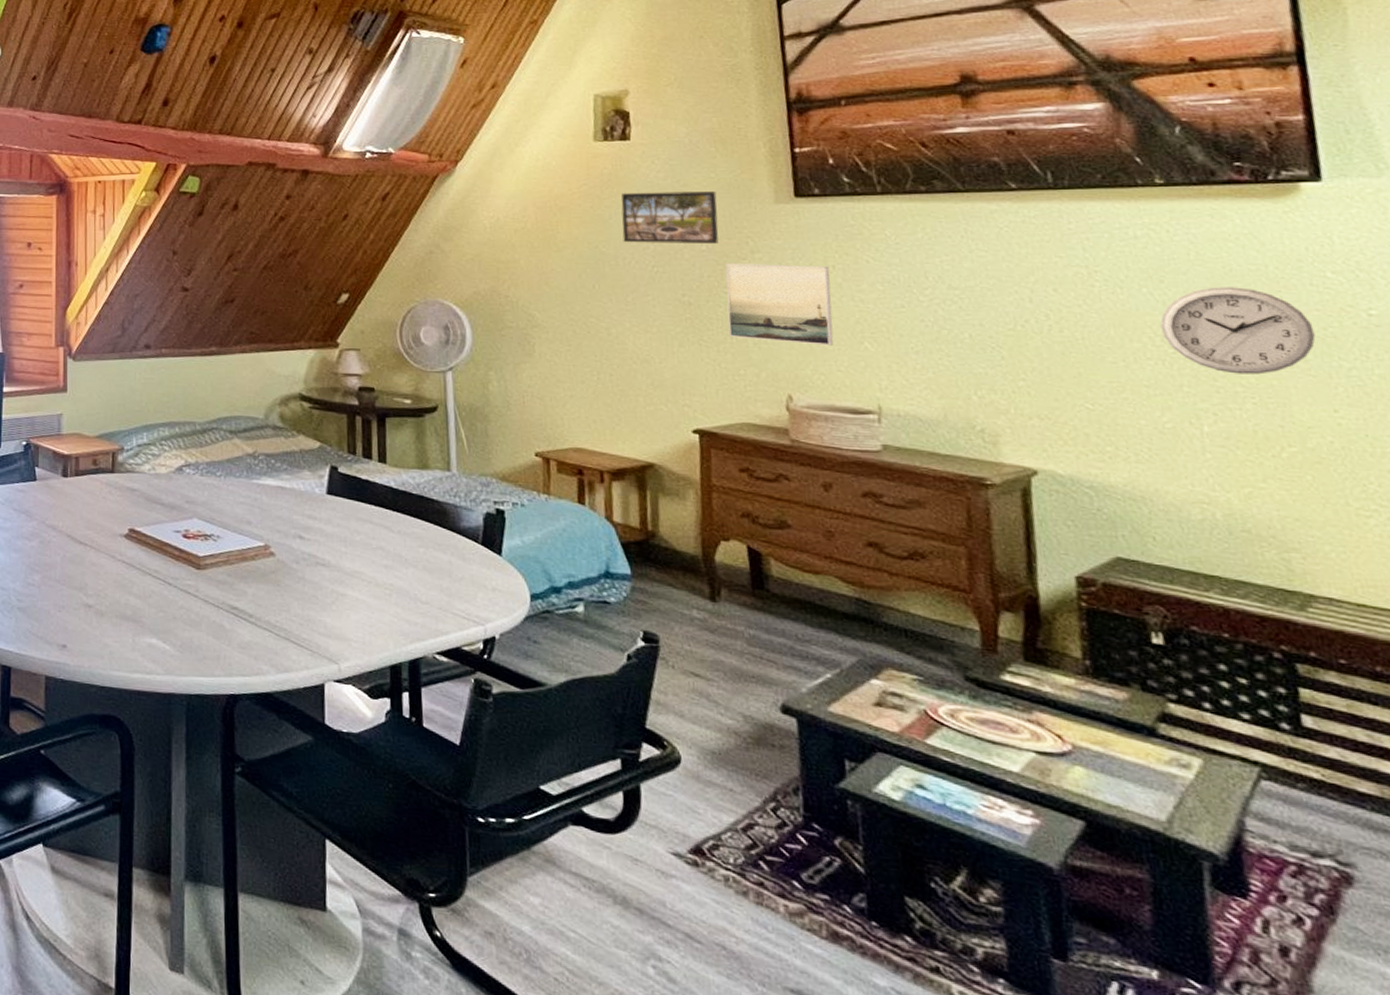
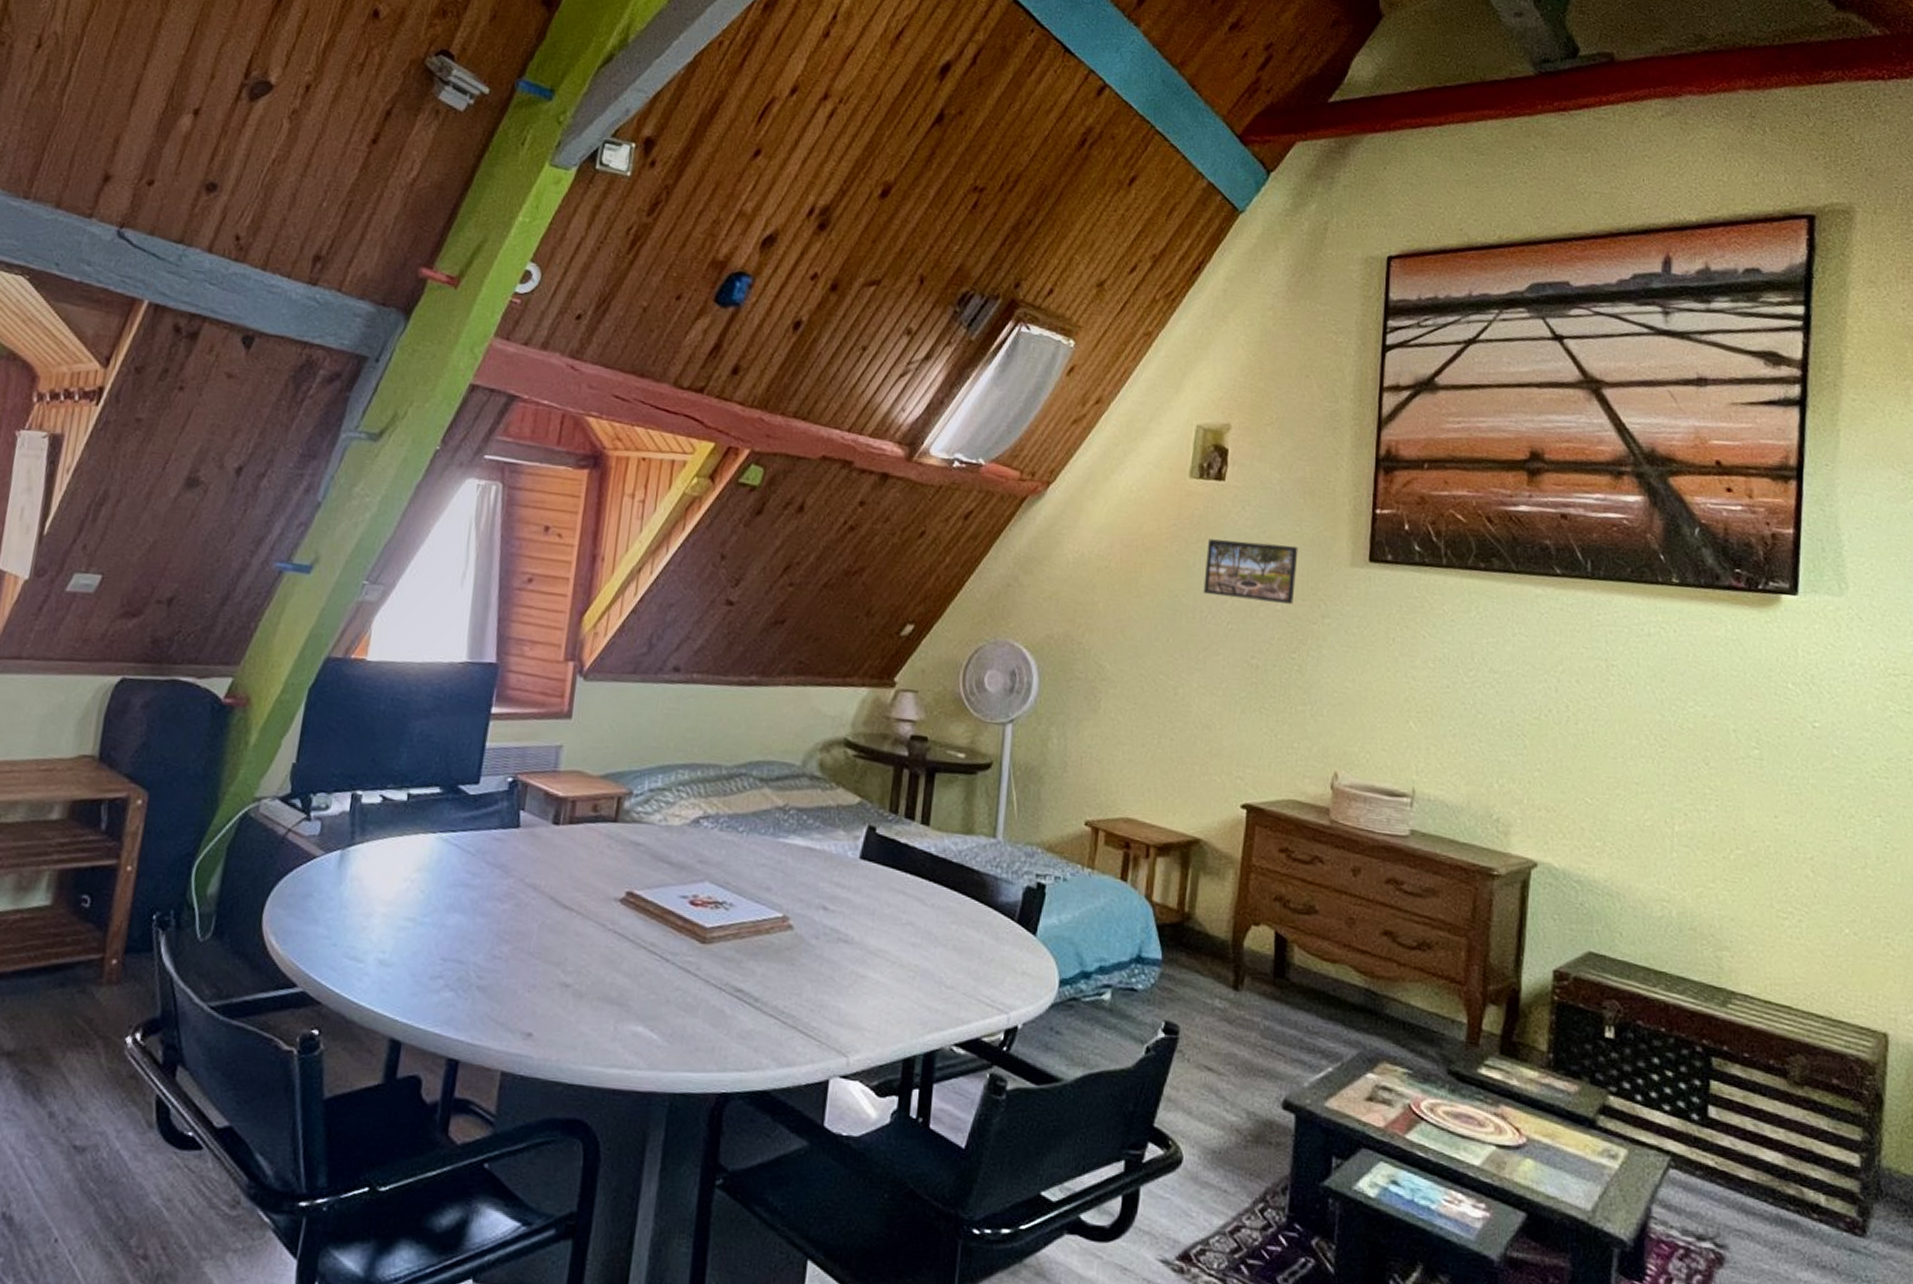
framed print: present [725,263,834,346] -> none [1289,626,1390,723]
wall clock: present [1160,287,1316,375] -> none [1656,689,1771,778]

